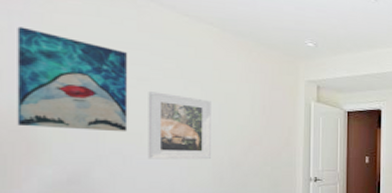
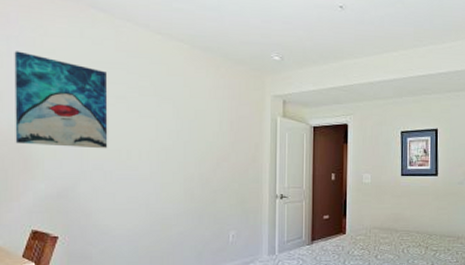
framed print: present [148,91,211,160] -> none [125,109,182,176]

